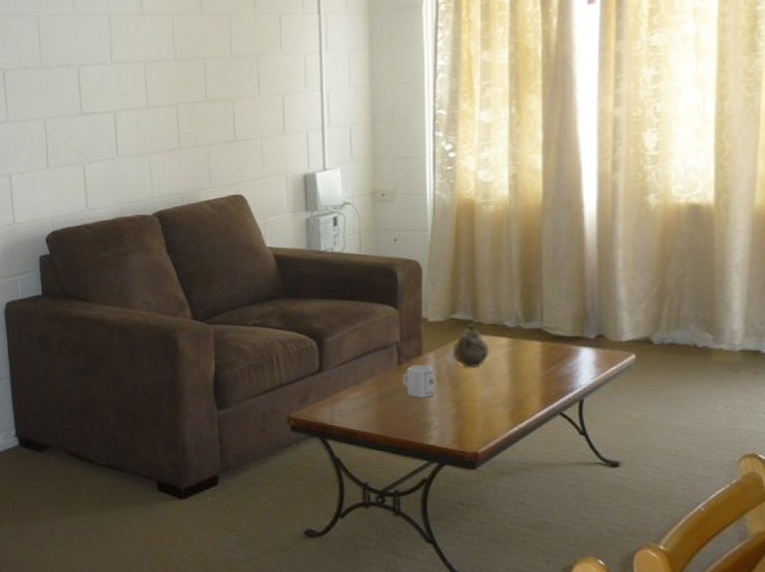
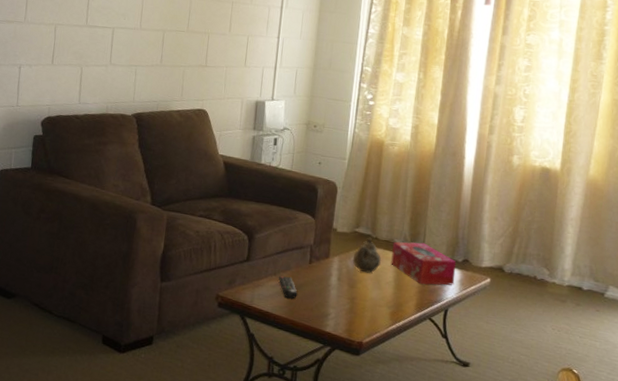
remote control: none [361,385,388,411] -> present [278,276,298,299]
cup: present [402,365,434,398] -> none [310,265,336,293]
tissue box: none [502,321,588,373] -> present [391,241,457,285]

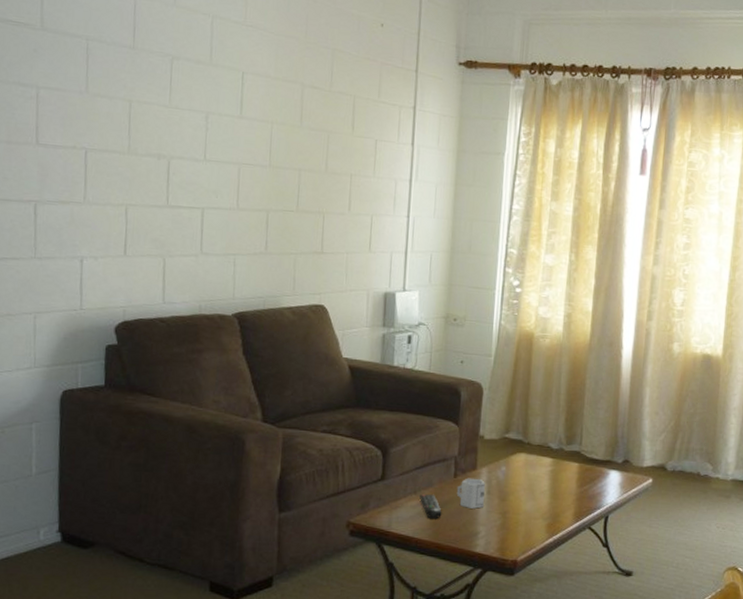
cup: none [310,265,336,293] -> present [456,478,485,509]
teapot: present [352,237,381,273] -> none [502,442,535,483]
tissue box: present [391,241,457,285] -> none [545,445,616,491]

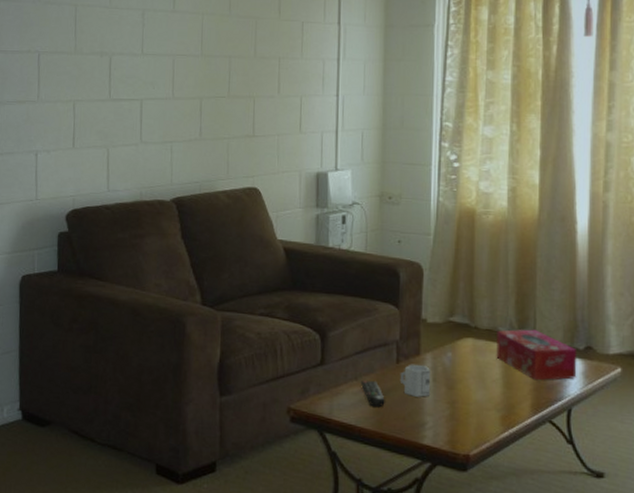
tissue box: none [545,445,616,491] -> present [496,329,577,381]

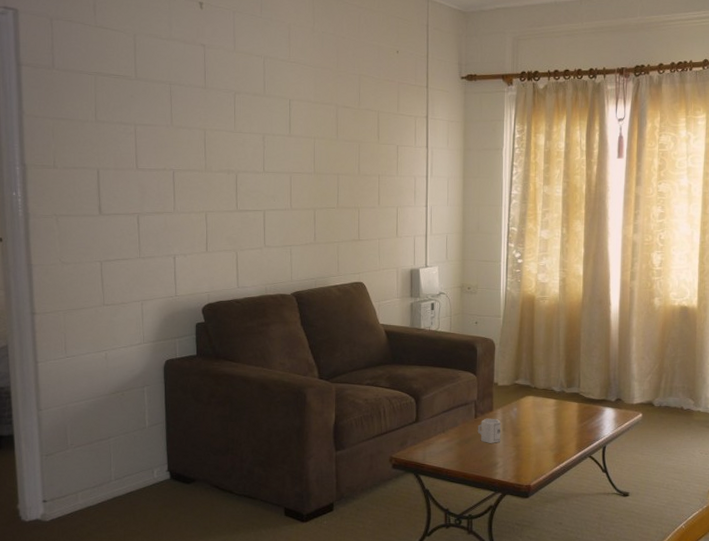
remote control: present [360,381,385,408] -> none [446,433,466,453]
tissue box: present [496,329,577,381] -> none [550,387,610,426]

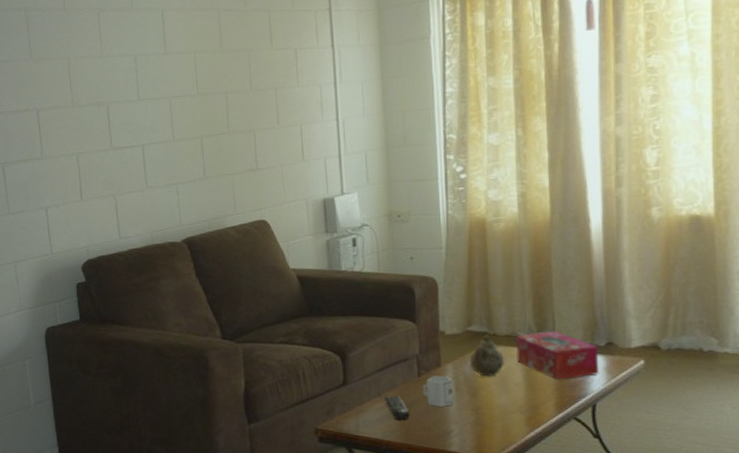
remote control: none [446,433,466,453] -> present [383,396,410,421]
teapot: none [515,387,541,421] -> present [469,334,504,377]
tissue box: none [550,387,610,426] -> present [516,331,600,380]

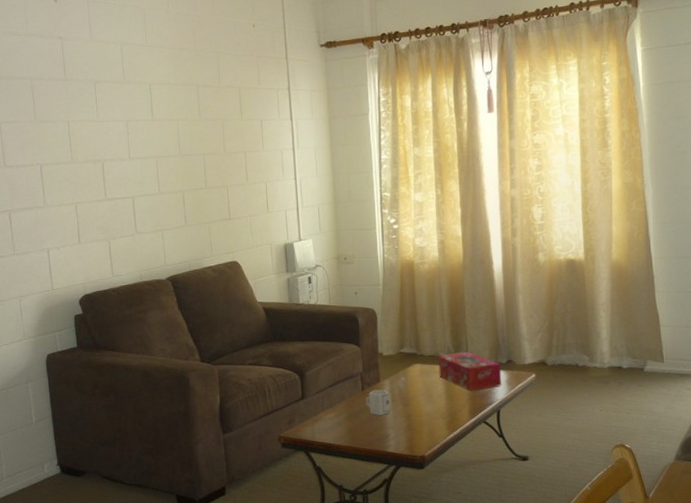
remote control: present [383,396,410,421] -> none [334,407,356,428]
teapot: present [469,334,504,377] -> none [402,355,430,390]

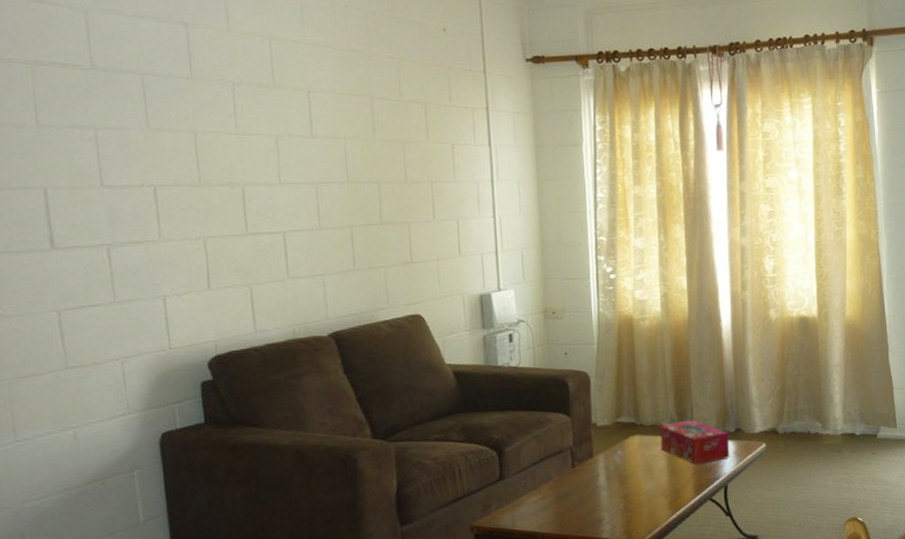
cup: present [365,389,390,415] -> none [576,465,604,496]

